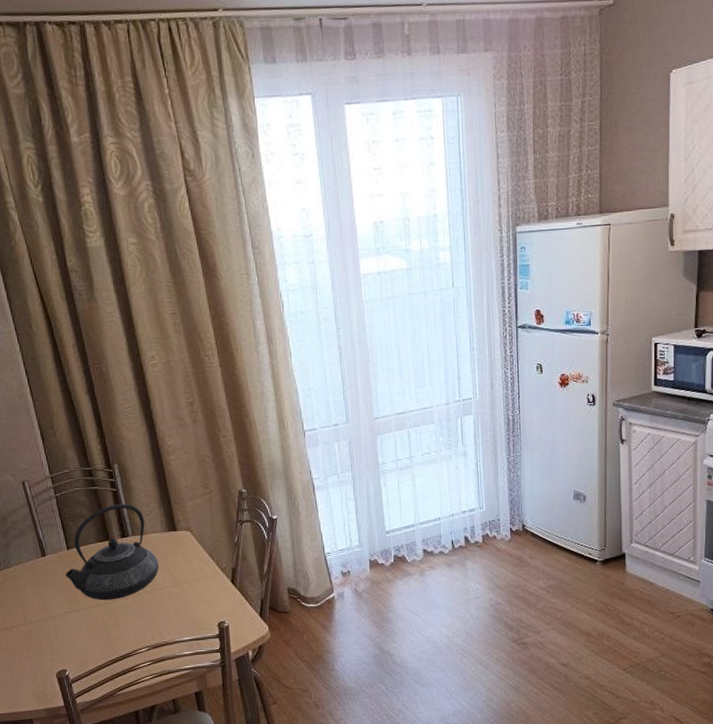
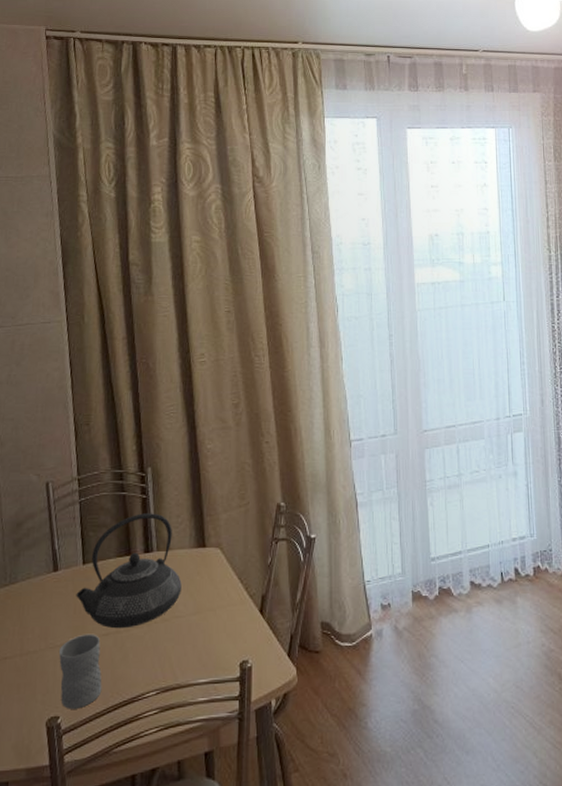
mug: none [57,605,100,664] -> present [58,634,102,709]

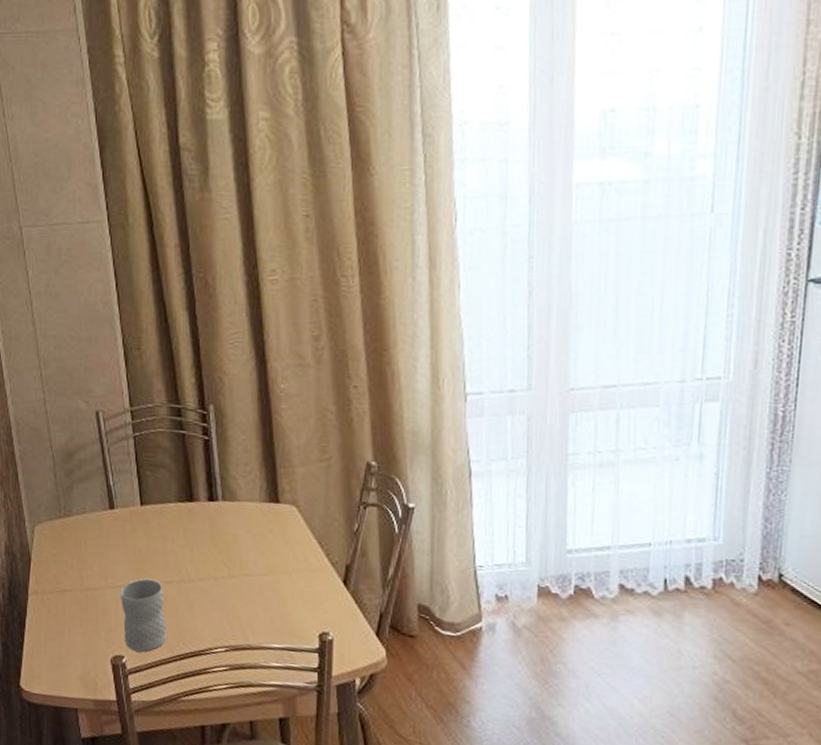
teapot: present [76,513,182,629] -> none [135,456,252,579]

